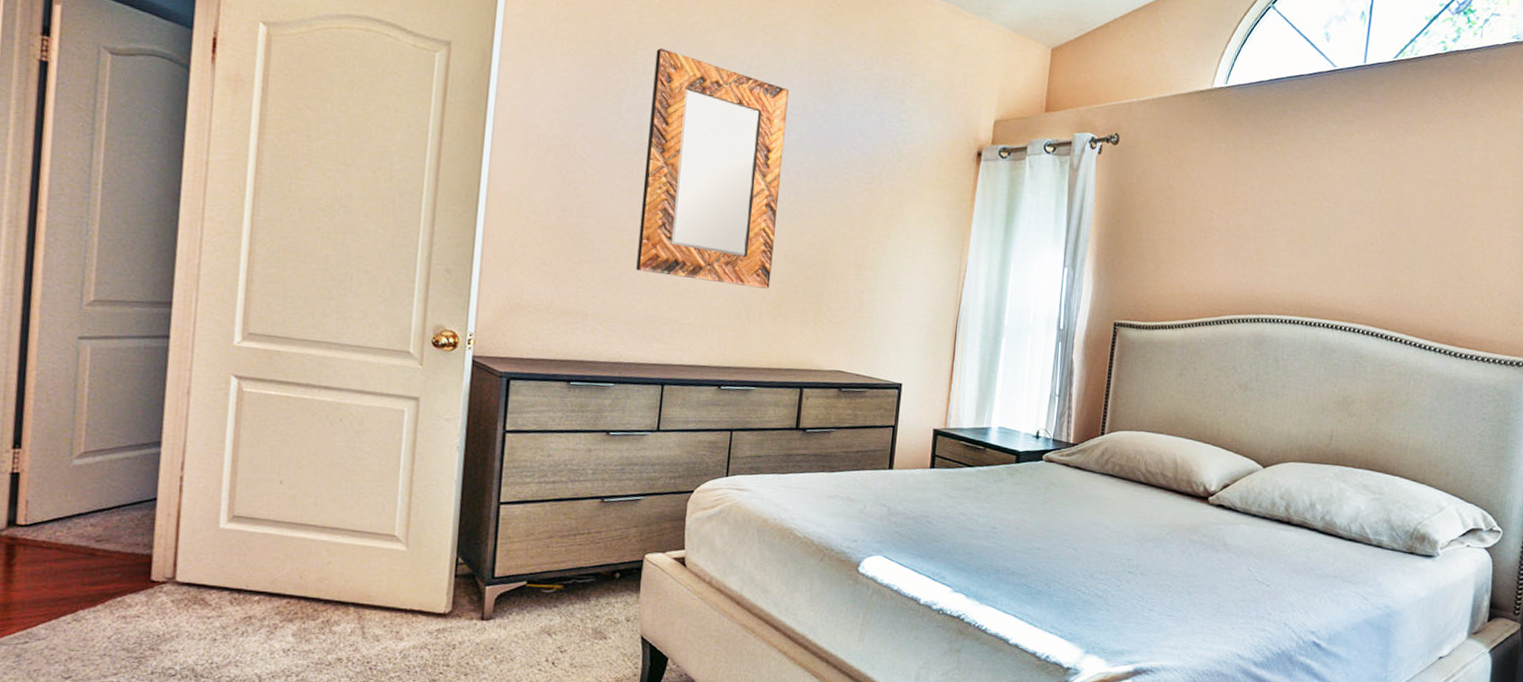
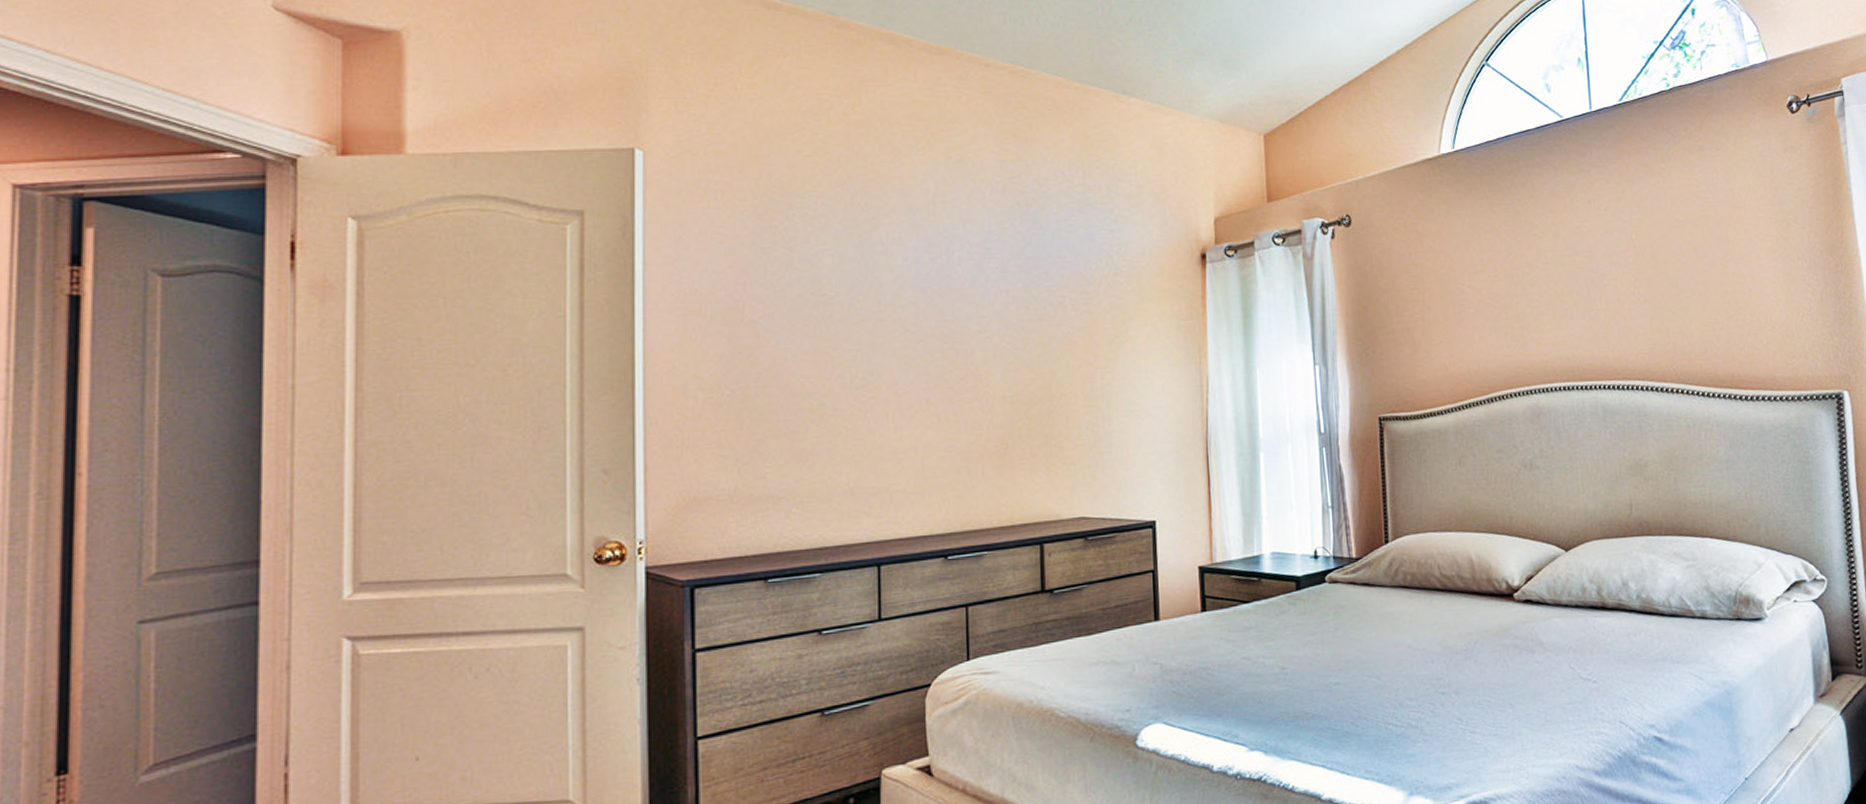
home mirror: present [636,48,789,289] -> none [826,188,990,439]

